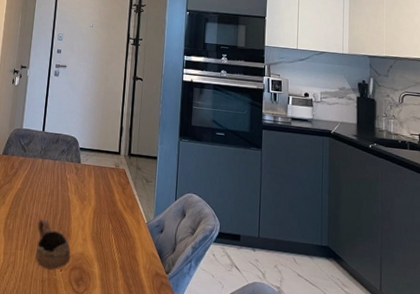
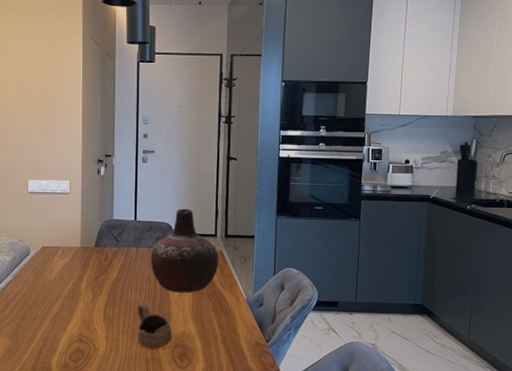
vase: none [54,123,122,212] -> present [150,209,219,293]

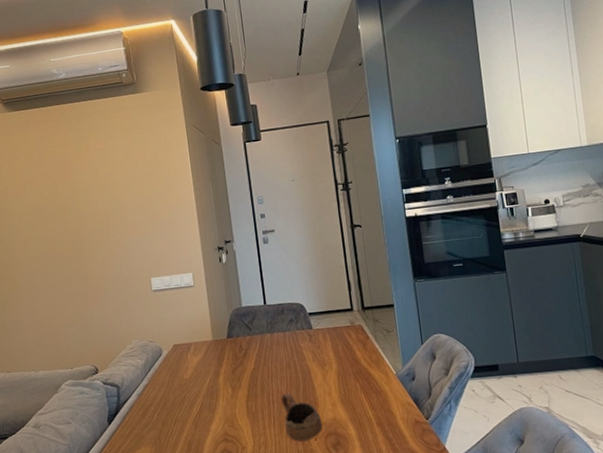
vase: present [150,209,219,293] -> none [286,285,360,377]

